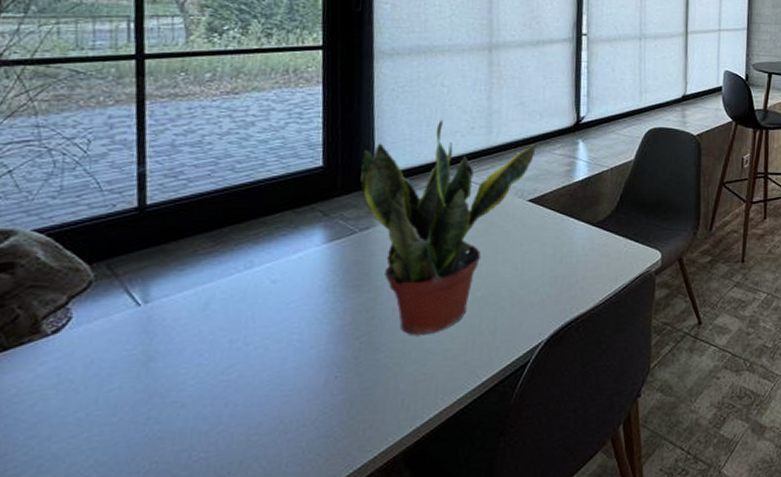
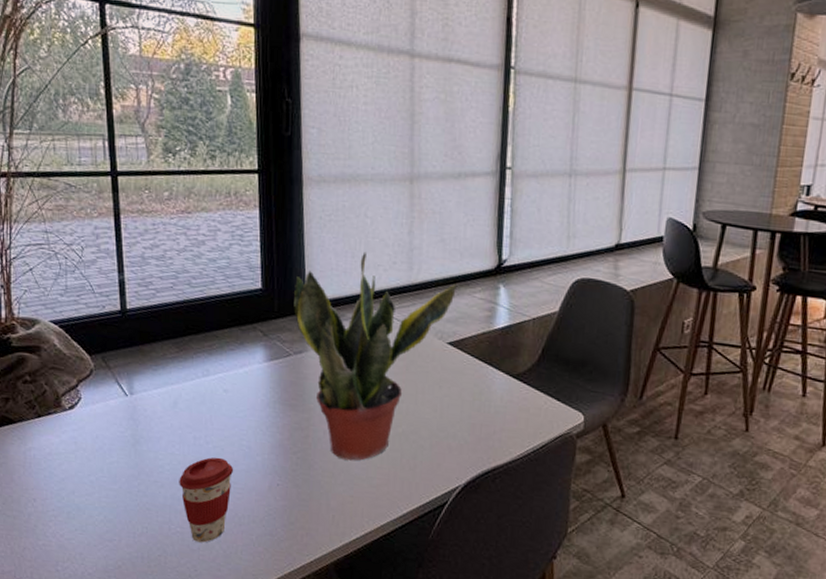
coffee cup: none [206,358,281,465] -> present [179,457,234,543]

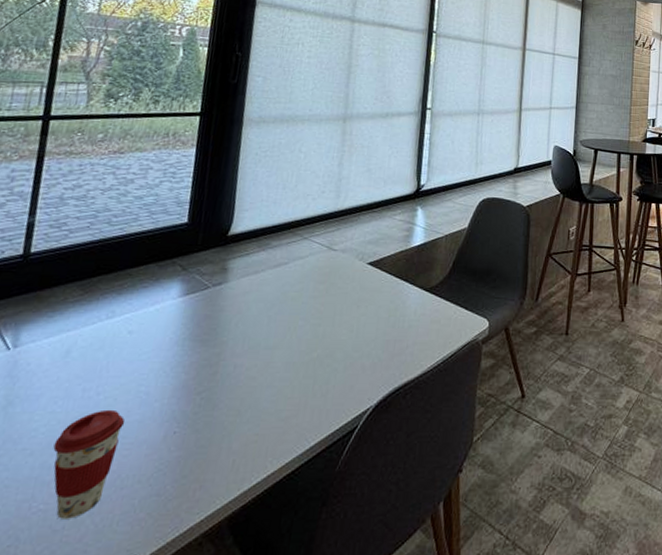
potted plant: present [294,251,458,461] -> none [218,183,380,394]

